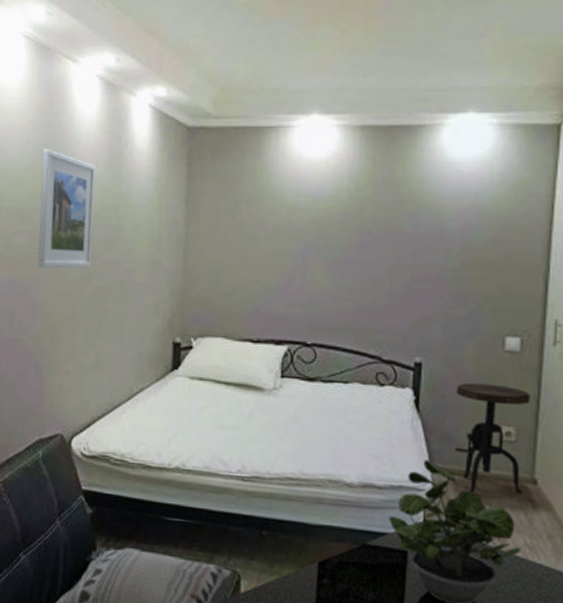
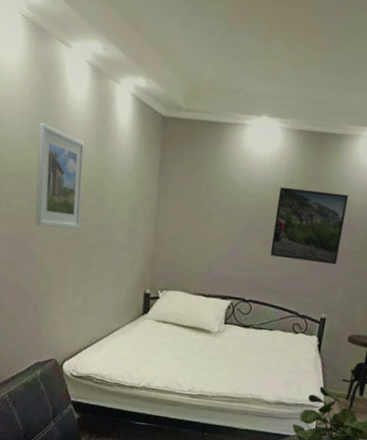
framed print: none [336,196,436,290] -> present [270,186,349,265]

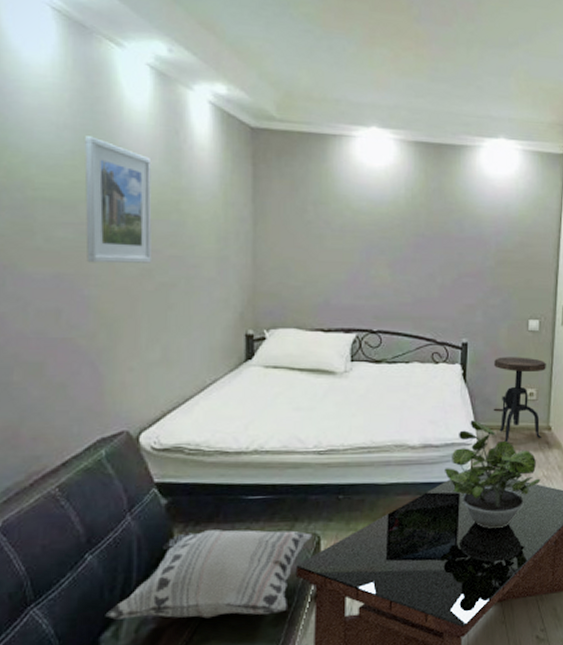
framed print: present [270,186,349,265] -> none [397,202,476,284]

